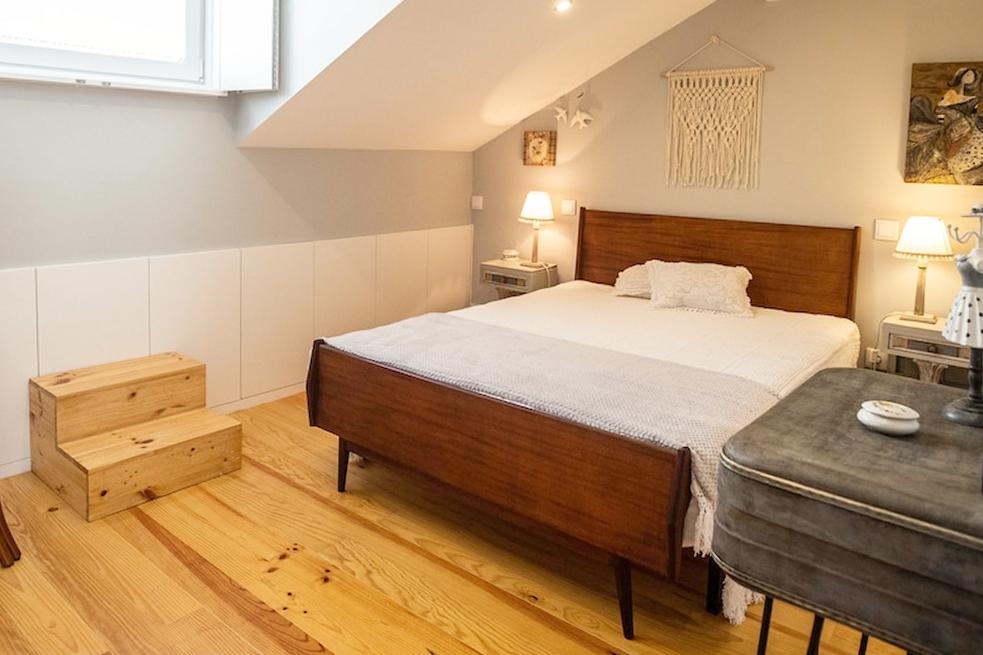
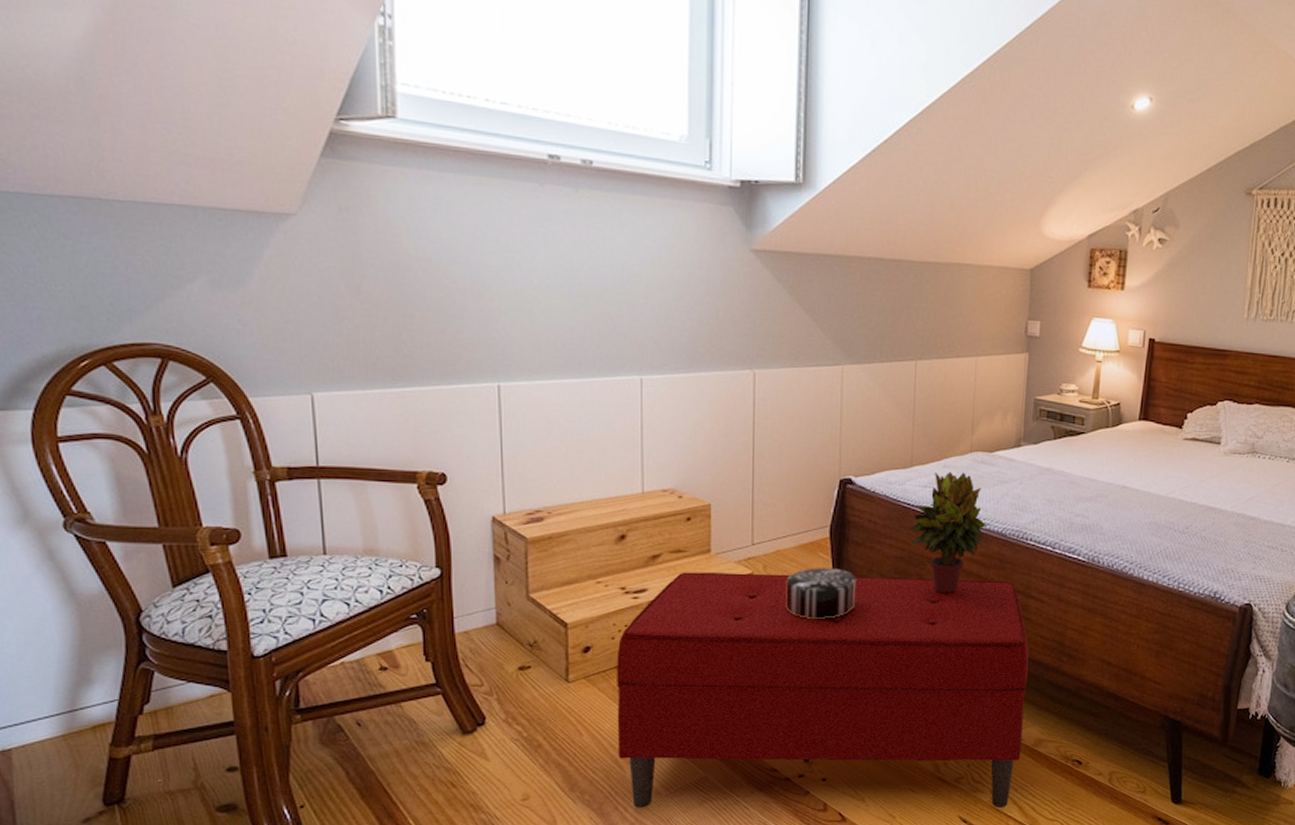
bench: none [128,424,485,641] -> present [617,572,1029,808]
decorative box: none [269,419,330,464] -> present [786,568,857,619]
potted plant: none [376,331,442,441] -> present [910,472,987,594]

